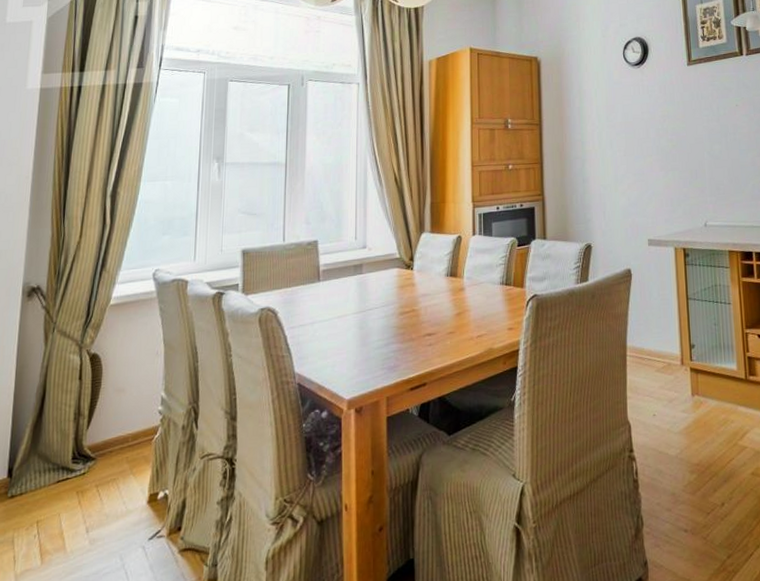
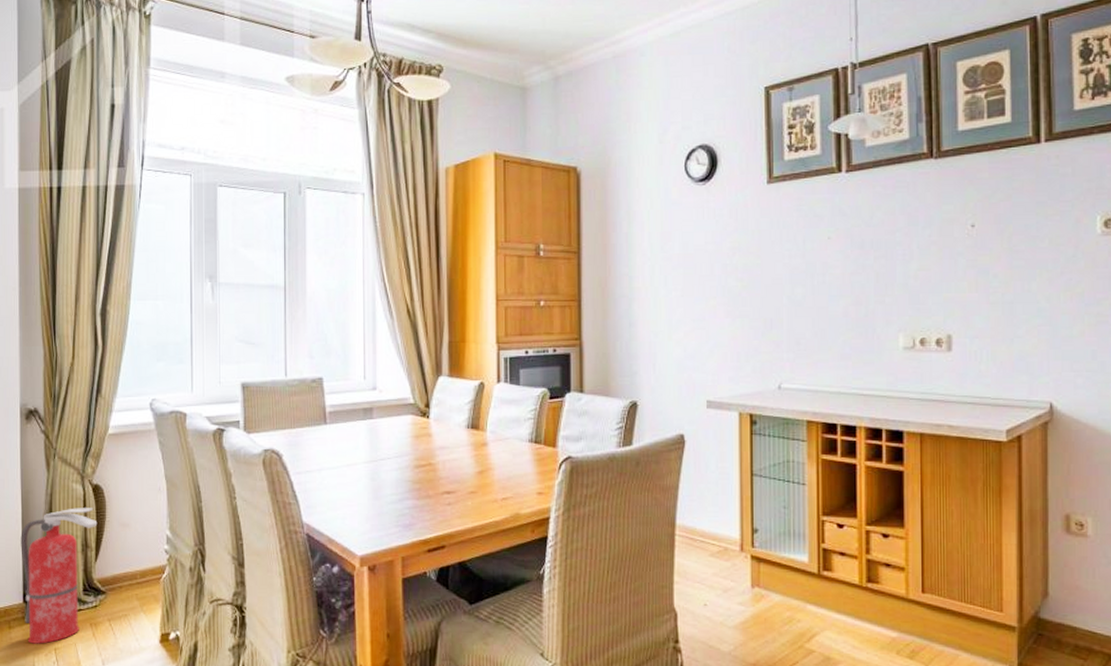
fire extinguisher: none [7,376,93,519] -> present [20,508,98,644]

